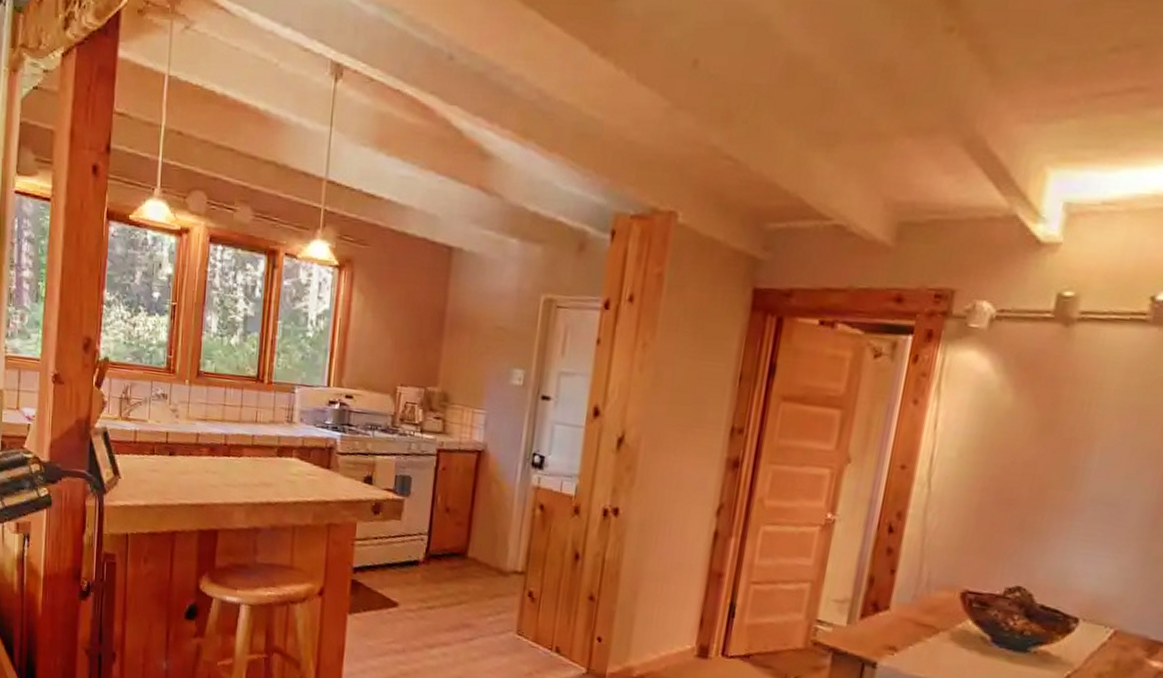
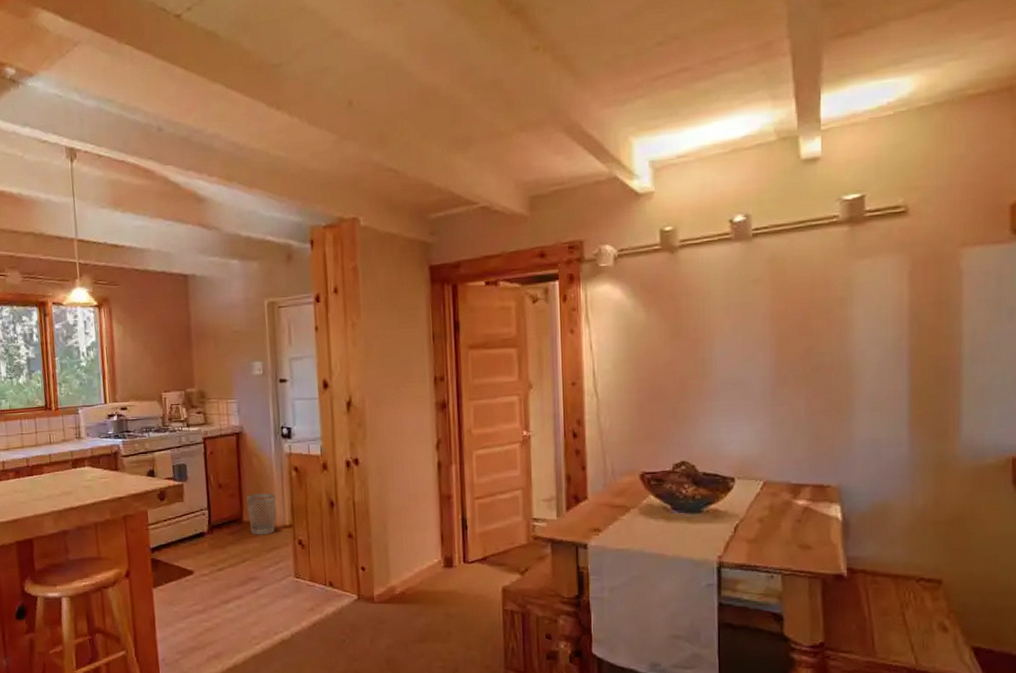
wastebasket: none [474,526,511,578] -> present [246,493,276,535]

